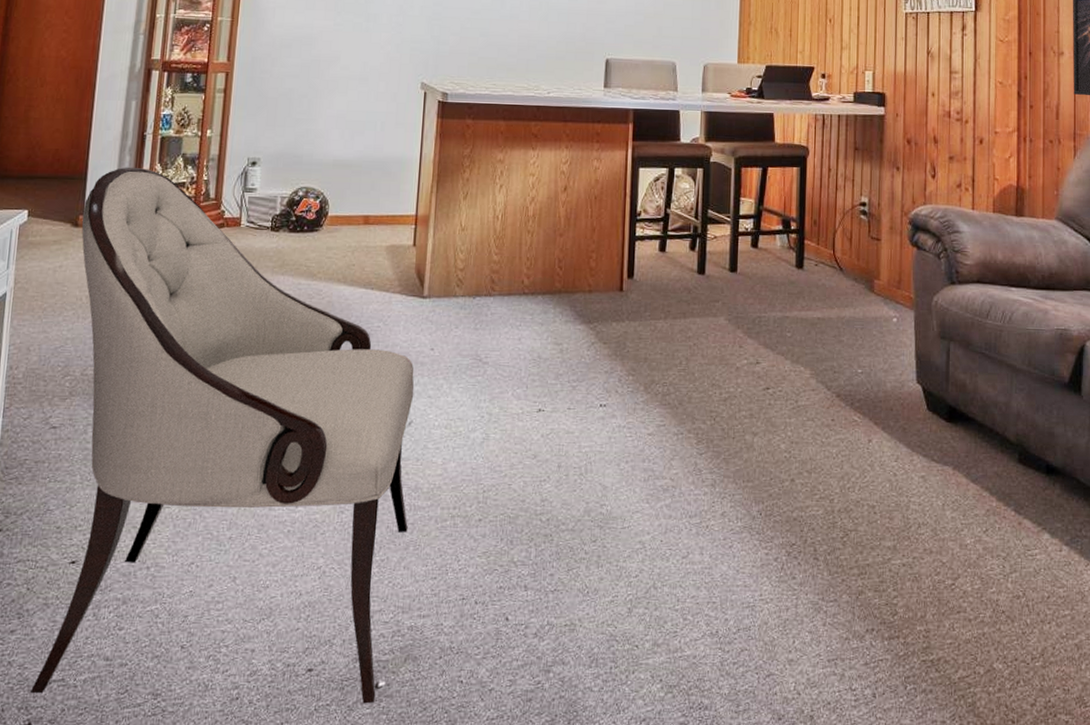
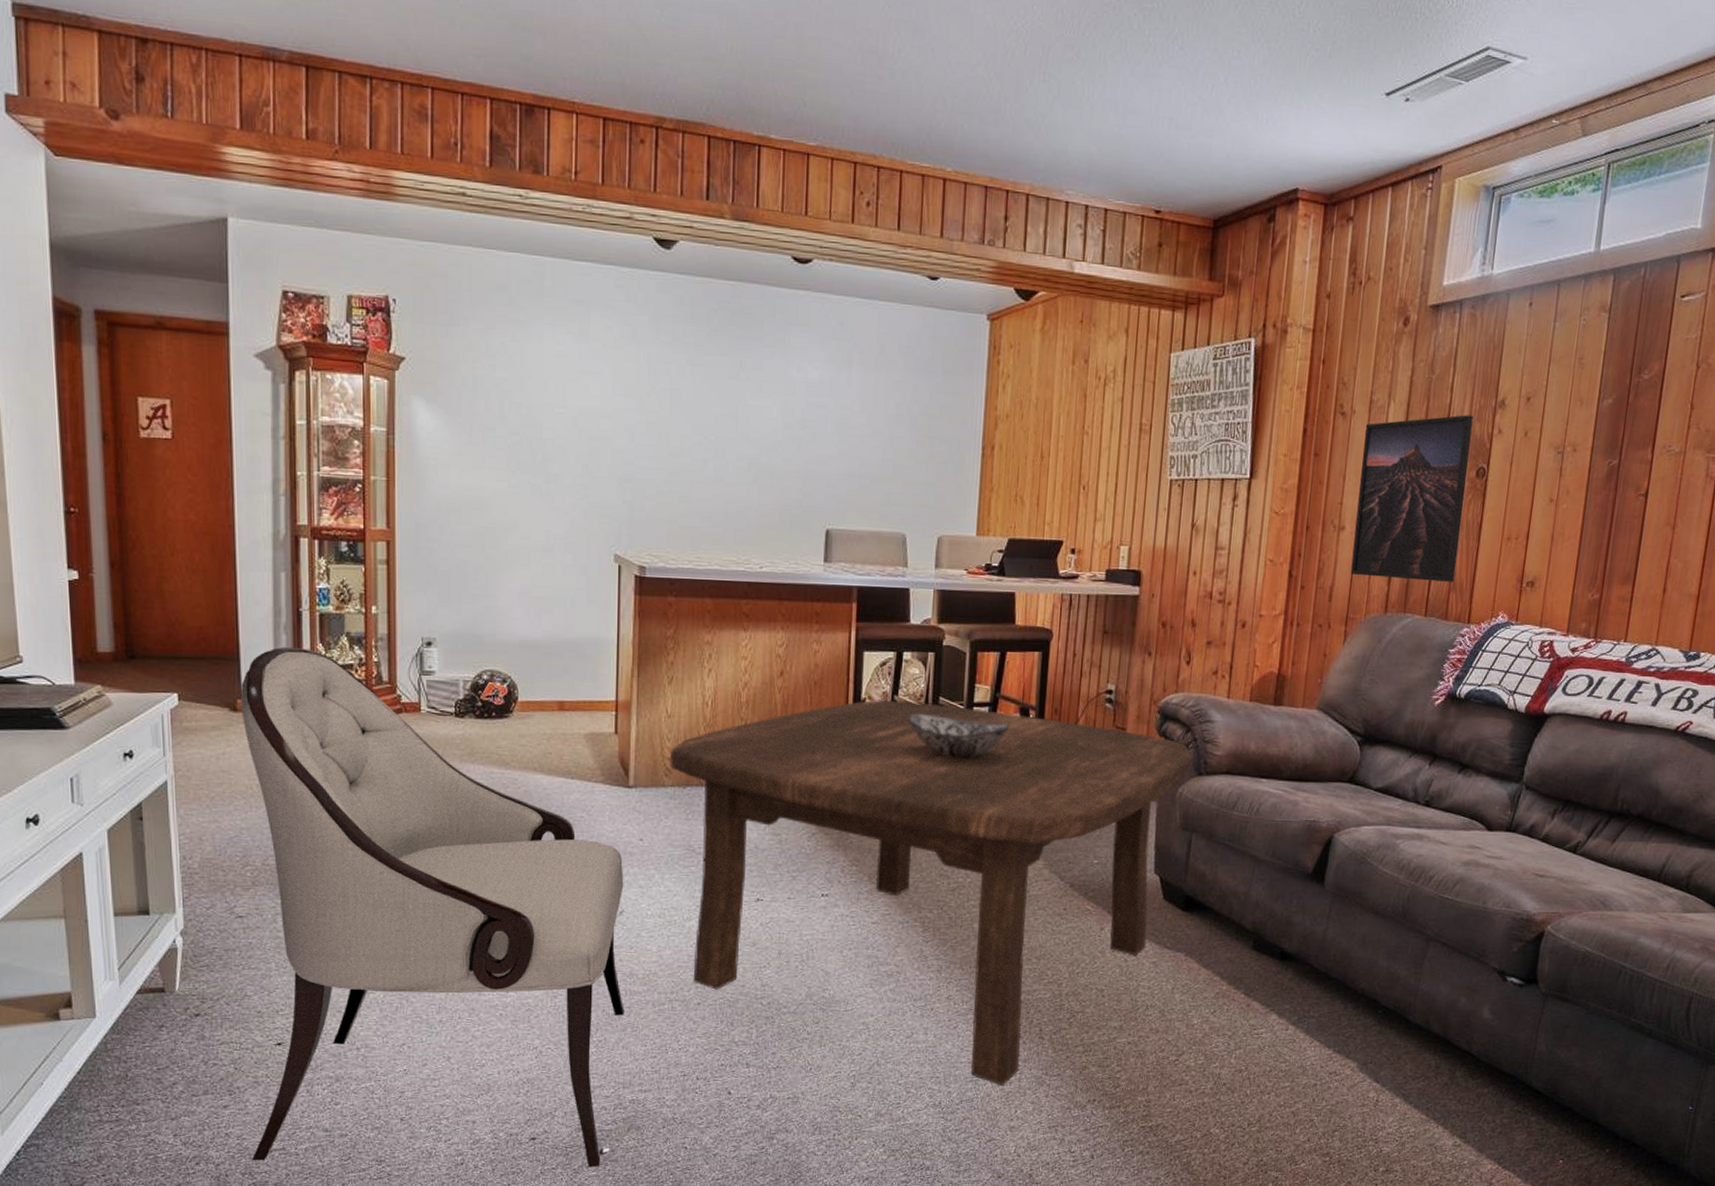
coffee table: none [461,213,946,612] -> present [669,700,1194,1086]
decorative bowl: none [679,226,774,269] -> present [908,714,1010,759]

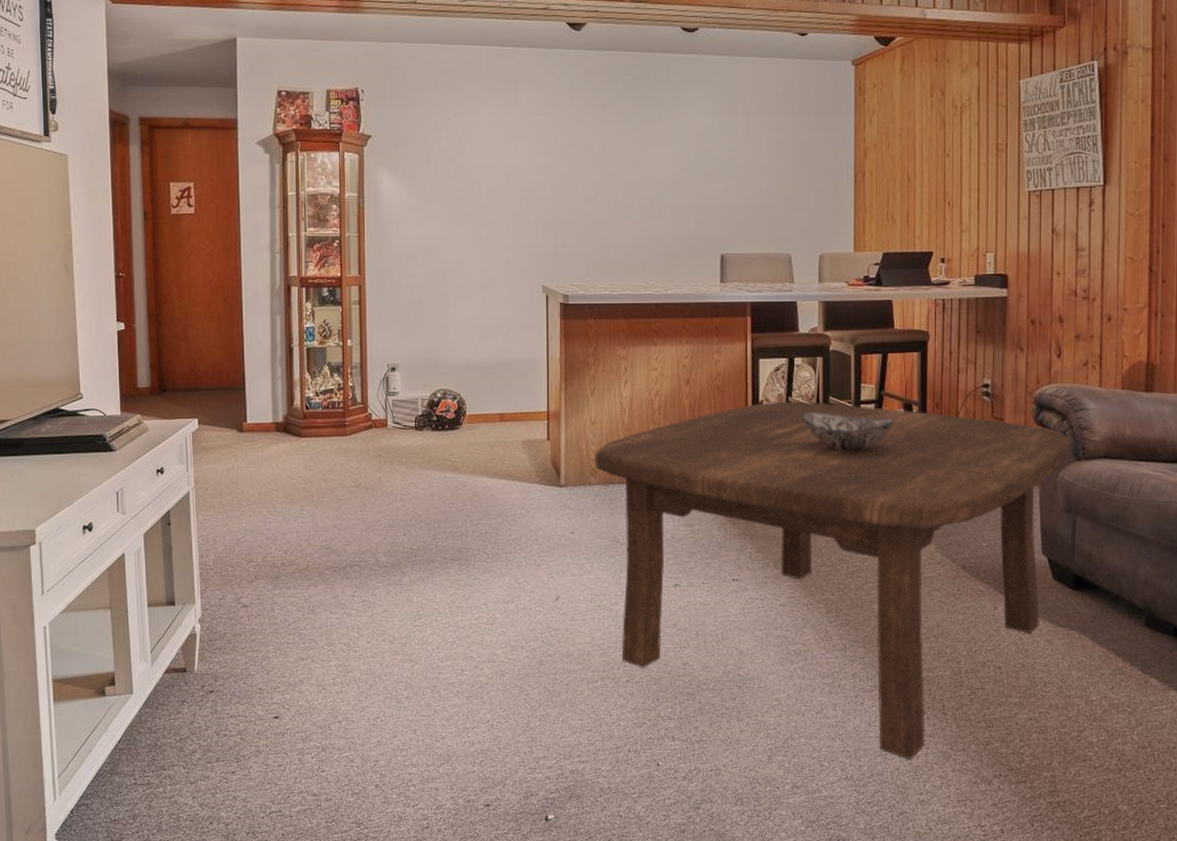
armchair: present [240,646,624,1167] -> none [245,376,563,833]

